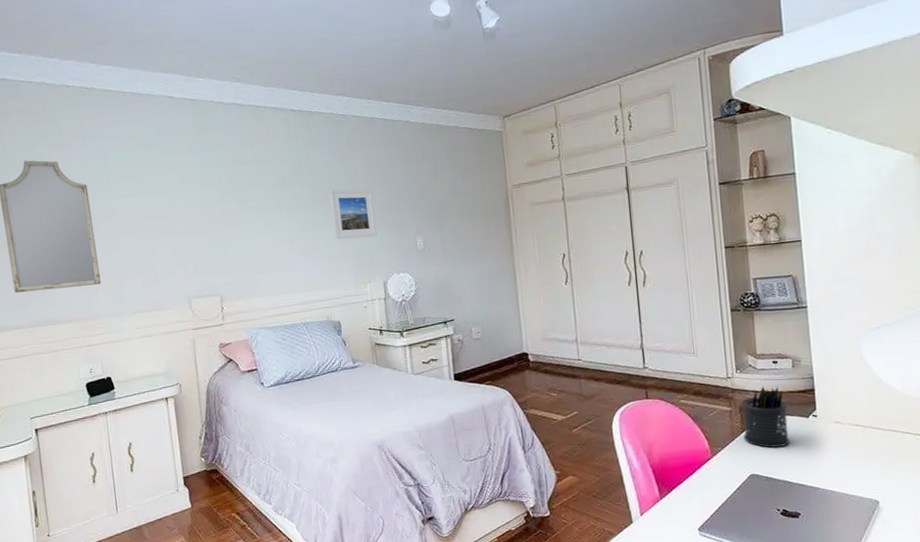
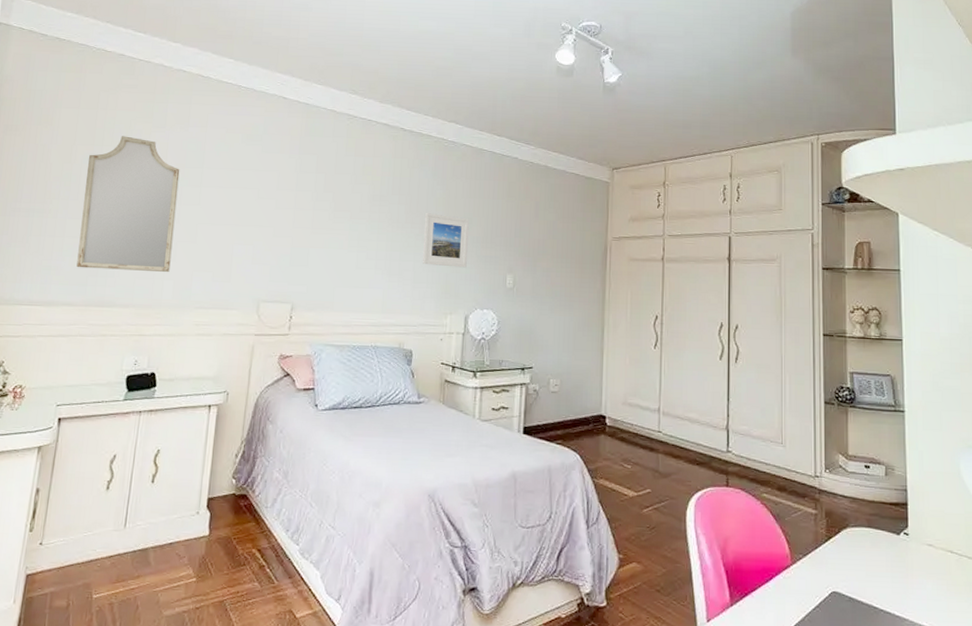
pen holder: present [741,385,790,448] -> none [827,491,878,564]

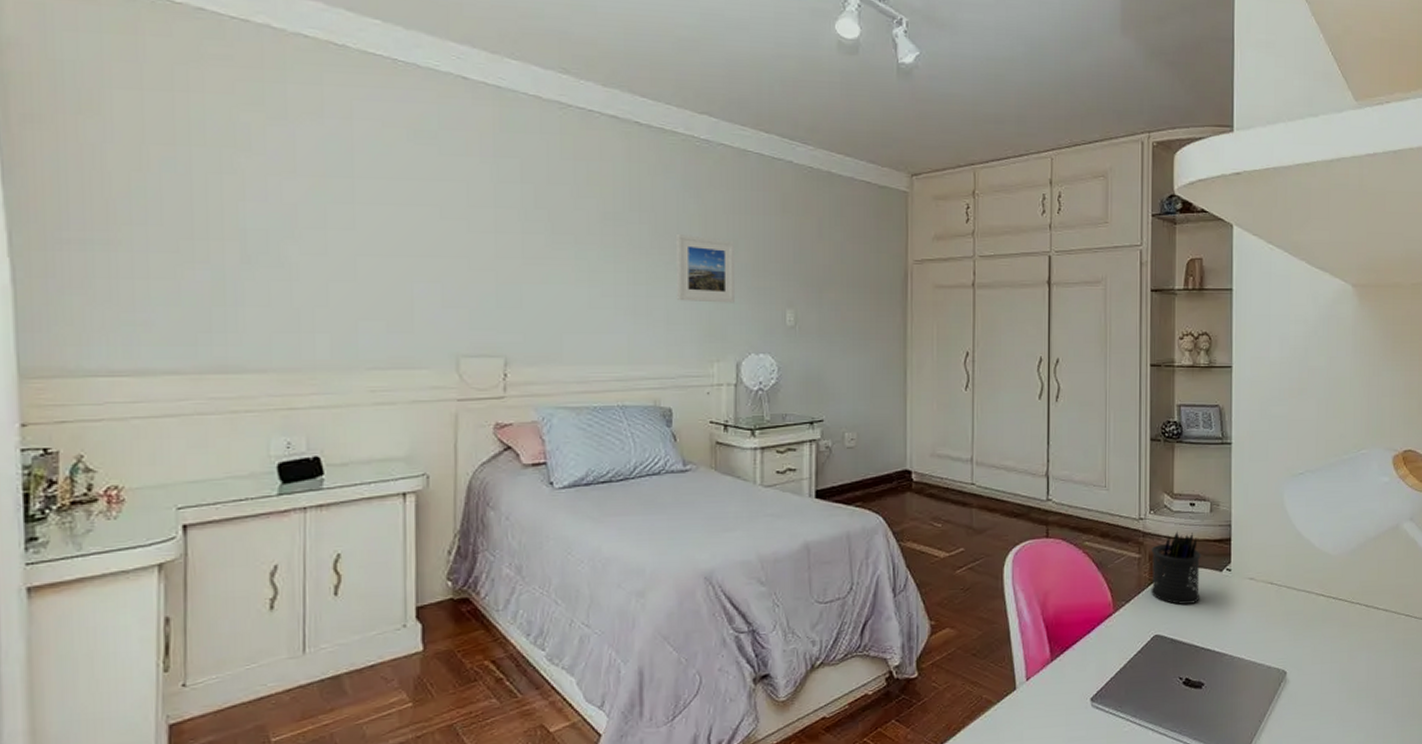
home mirror: present [76,136,180,273] -> none [169,131,322,324]
pen holder: none [827,491,878,564] -> present [1151,531,1201,605]

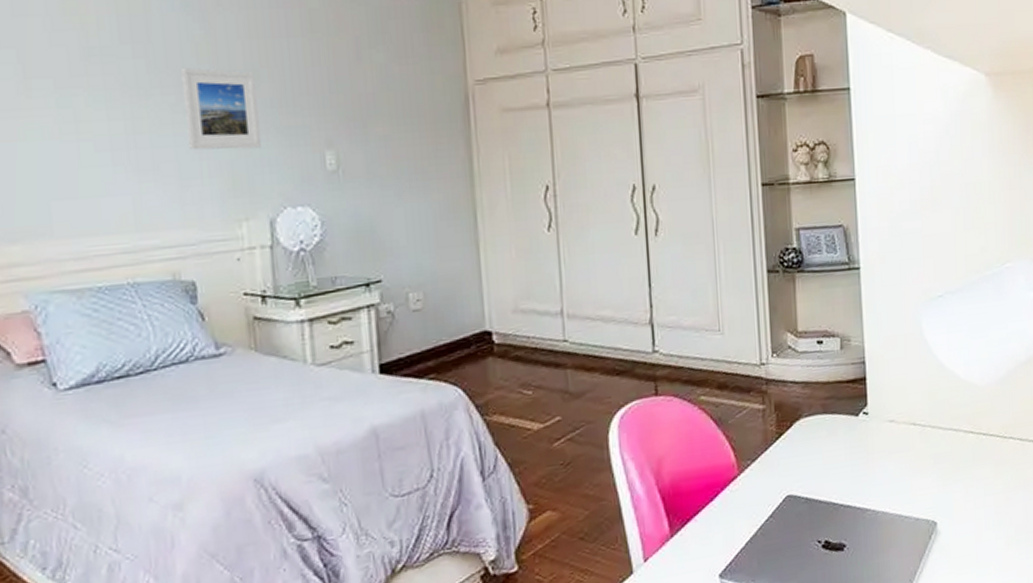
pen holder: present [1151,531,1201,605] -> none [777,374,836,459]

